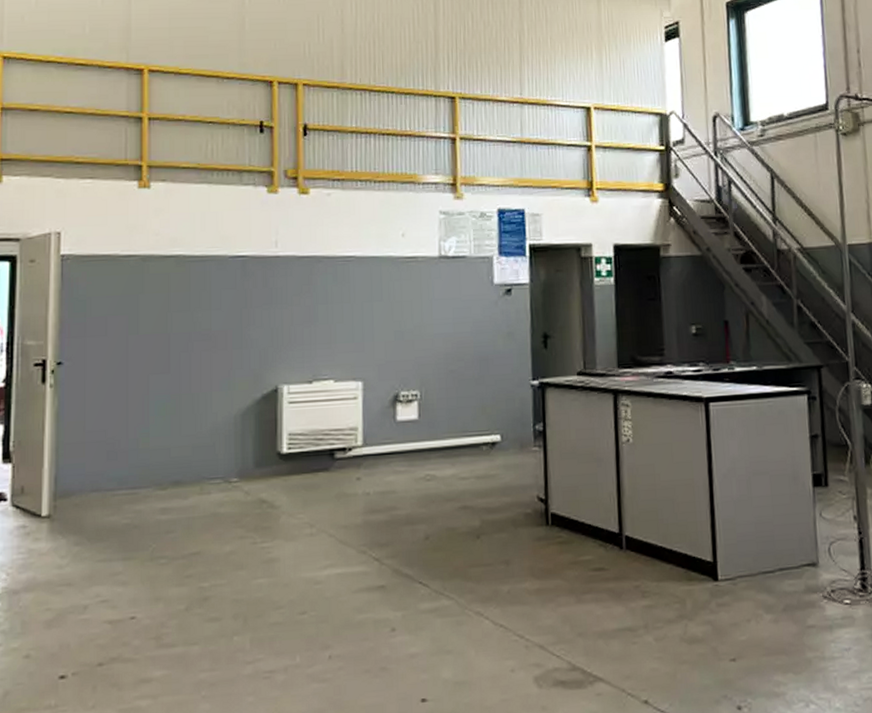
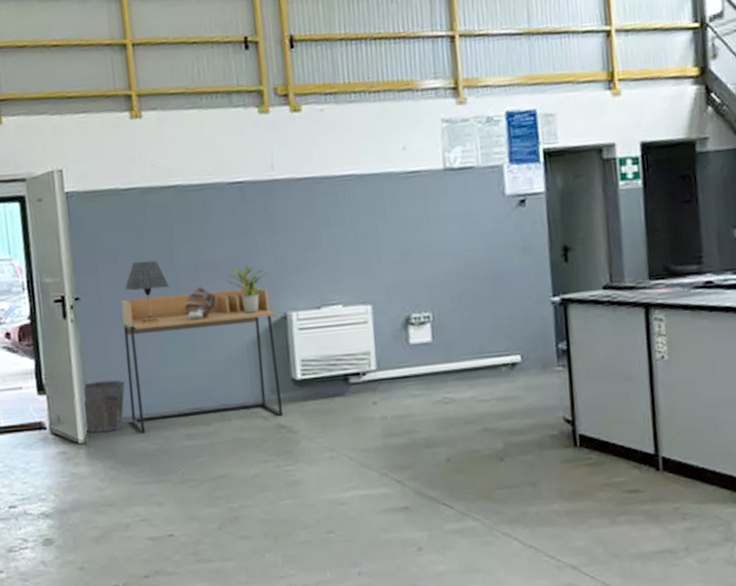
waste bin: none [51,449,101,506] -> present [83,380,125,433]
desk: none [104,360,268,507] -> present [121,288,284,434]
table lamp: none [113,328,160,393] -> present [125,260,169,325]
stack of books: none [169,356,208,390] -> present [181,286,217,320]
potted plant: none [220,338,263,385] -> present [226,266,269,314]

